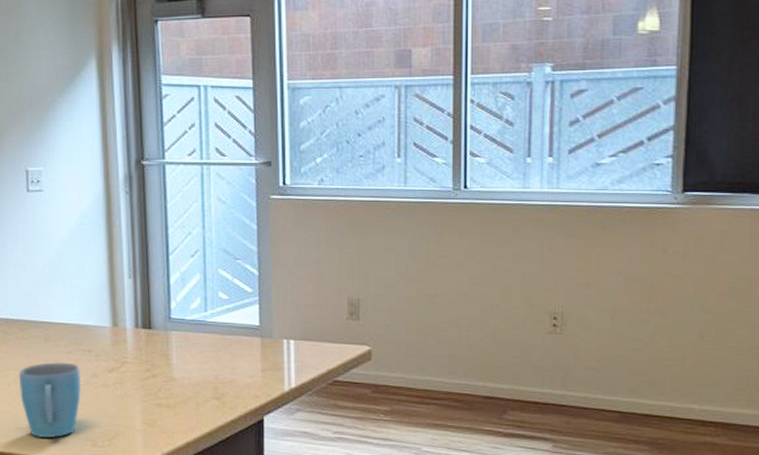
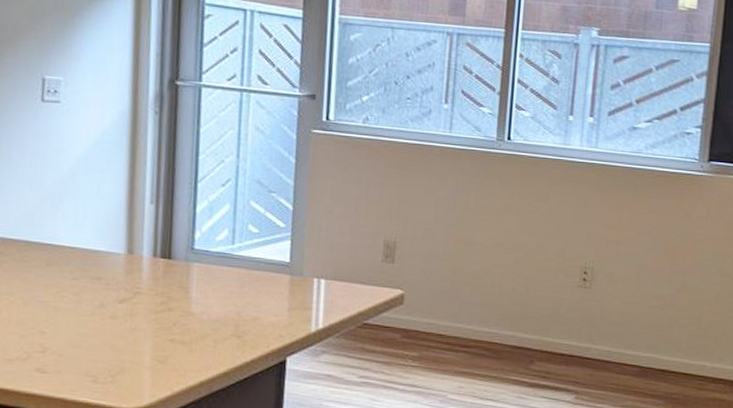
mug: present [18,362,82,438] -> none [12,288,87,372]

